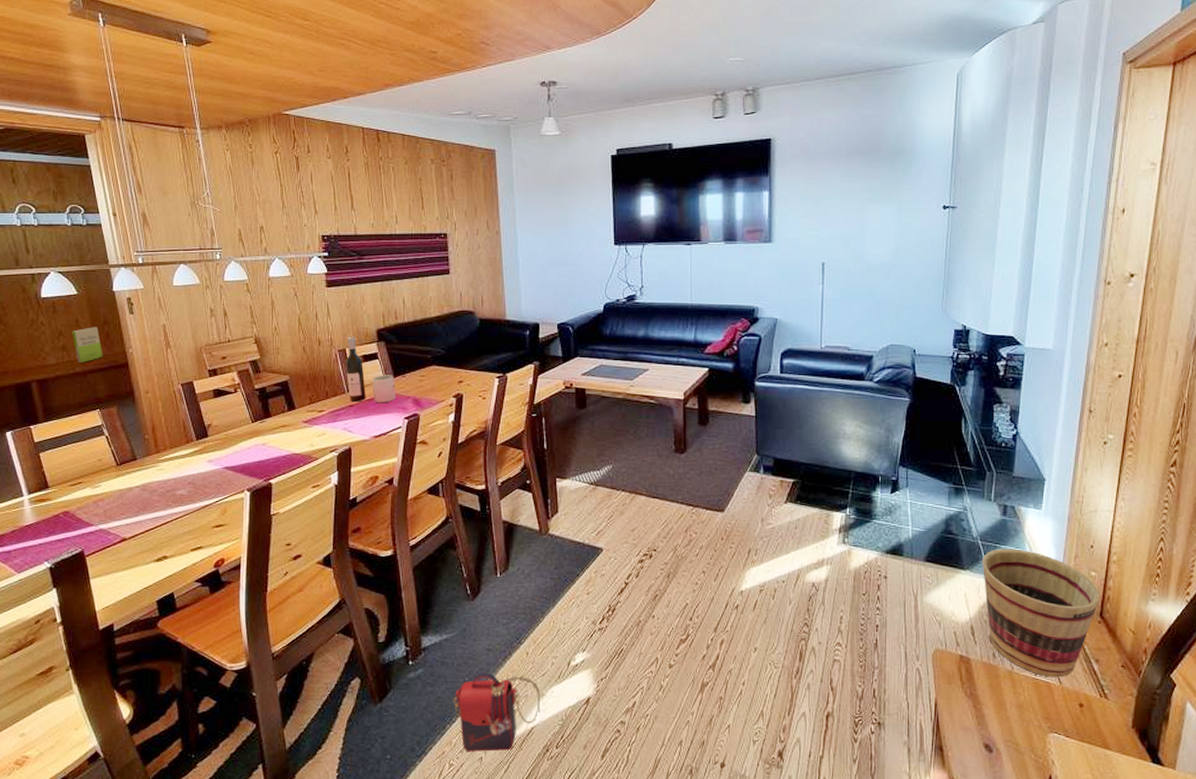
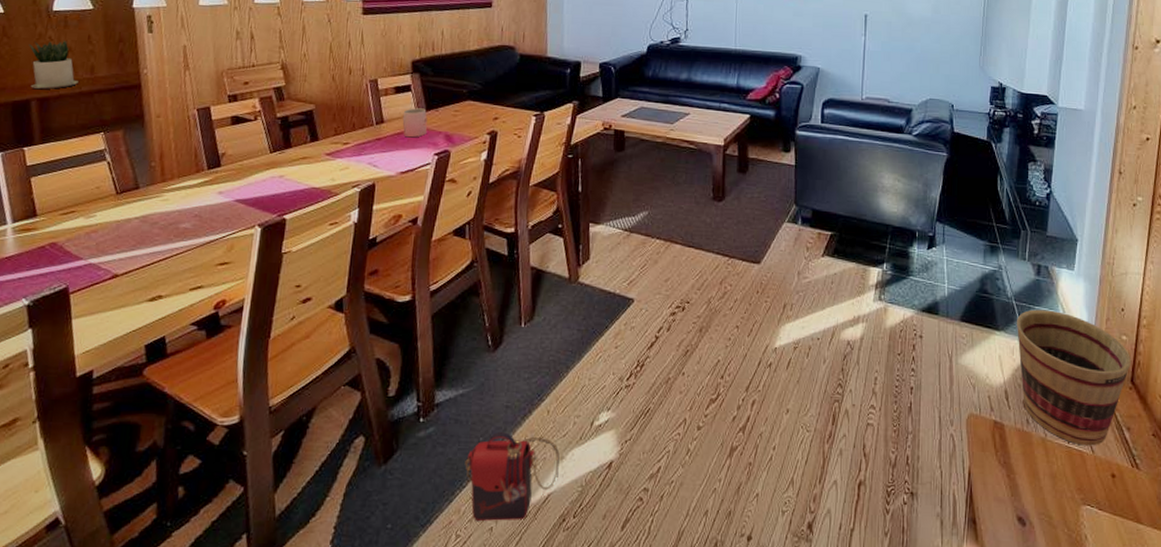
planter: none [24,324,72,372] -> present [29,40,79,90]
book: present [72,327,103,364] -> none [82,44,115,83]
bottle: present [345,336,367,402] -> none [375,66,396,135]

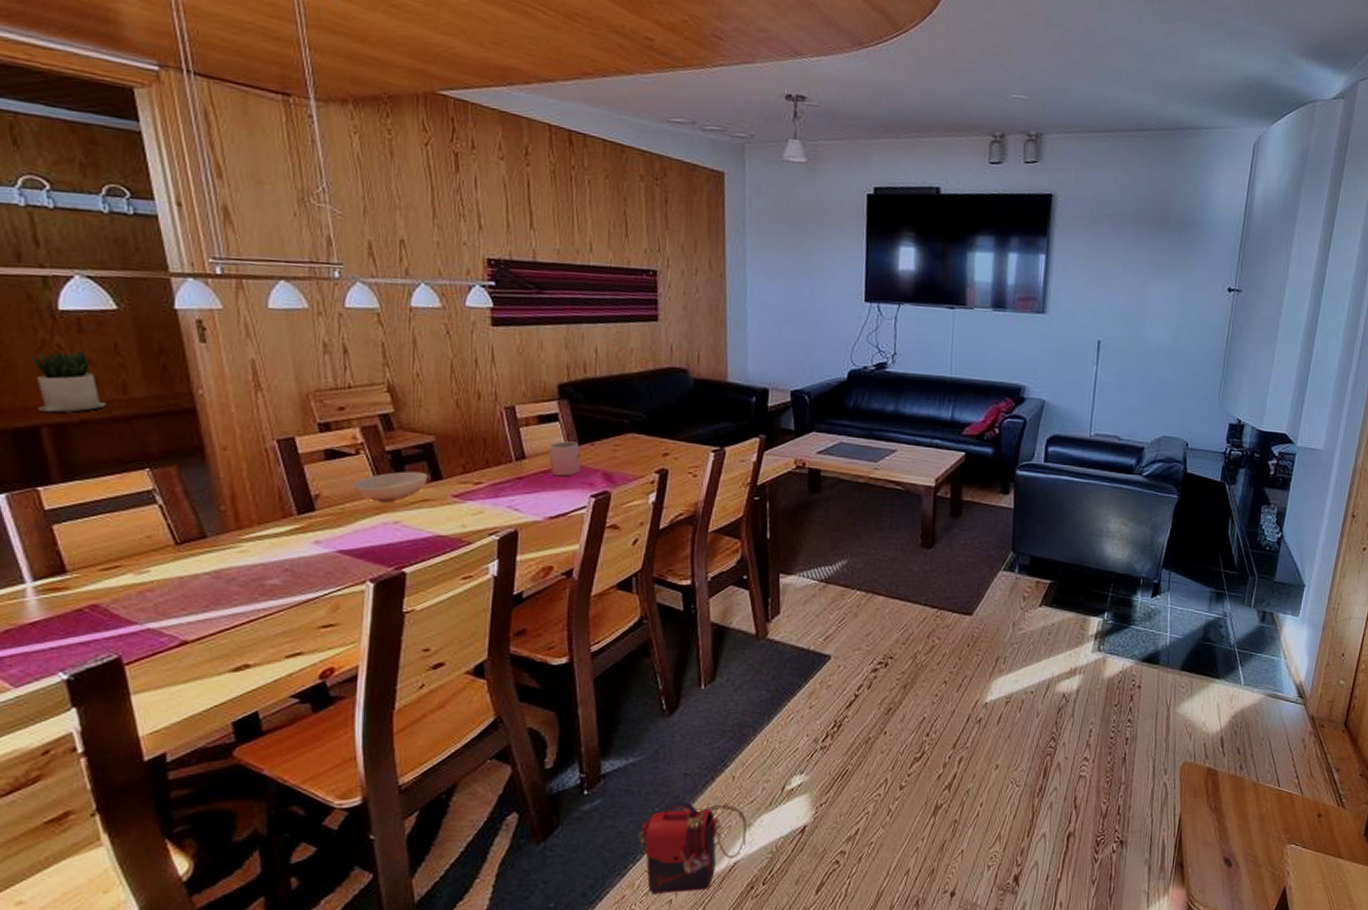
bowl: none [250,133,308,161] -> present [352,471,429,503]
basket: present [1017,309,1132,446] -> none [1237,656,1347,788]

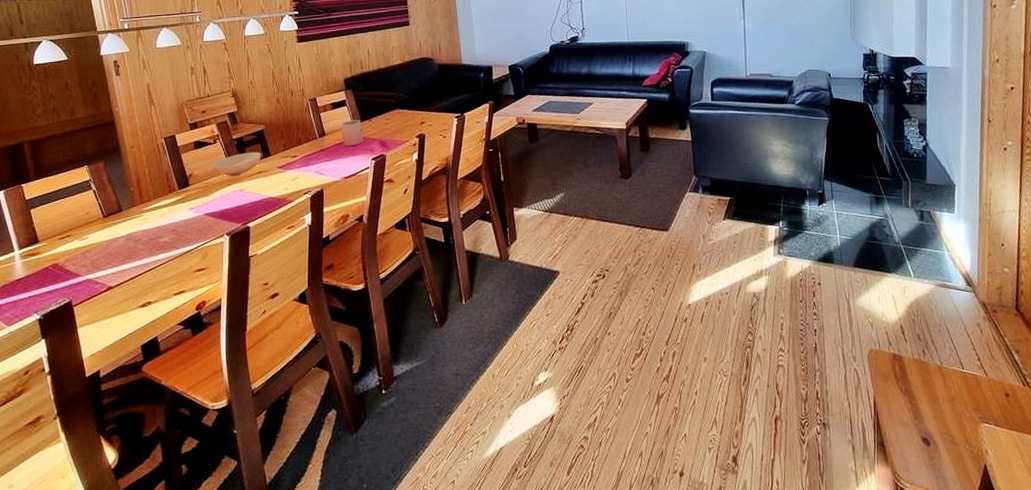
planter: present [28,349,107,414] -> none [17,88,62,134]
handbag: present [638,801,747,894] -> none [425,397,507,476]

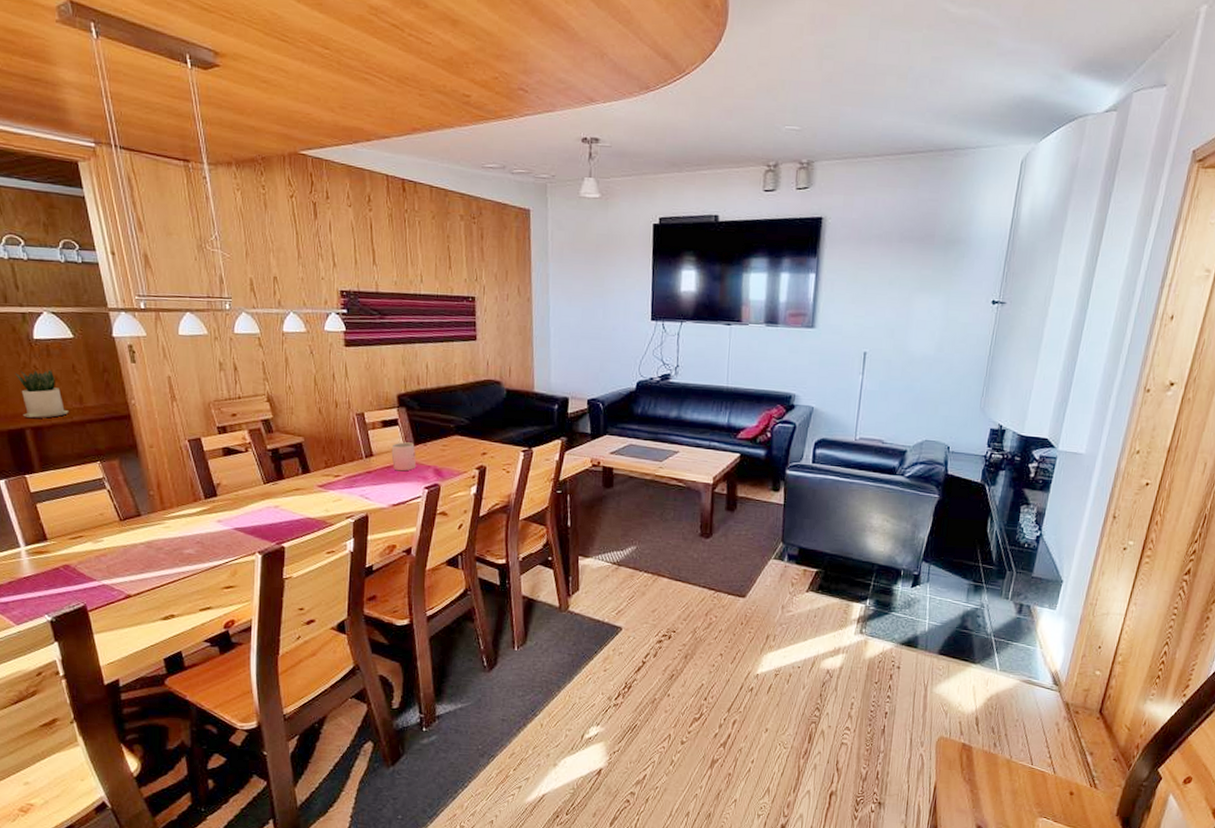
planter: none [17,88,62,134] -> present [15,369,69,419]
bowl: present [213,152,262,177] -> none [244,465,300,491]

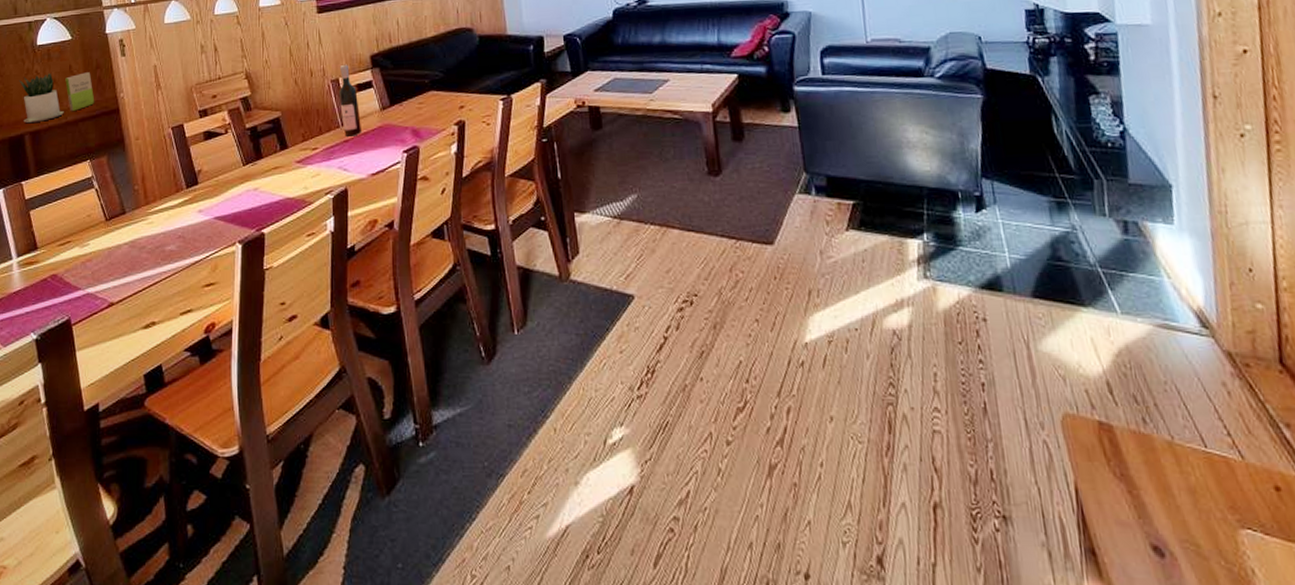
book: none [68,374,103,413] -> present [65,72,95,112]
bottle: none [363,399,386,469] -> present [338,64,363,137]
mug: present [391,442,417,471] -> none [367,104,394,137]

